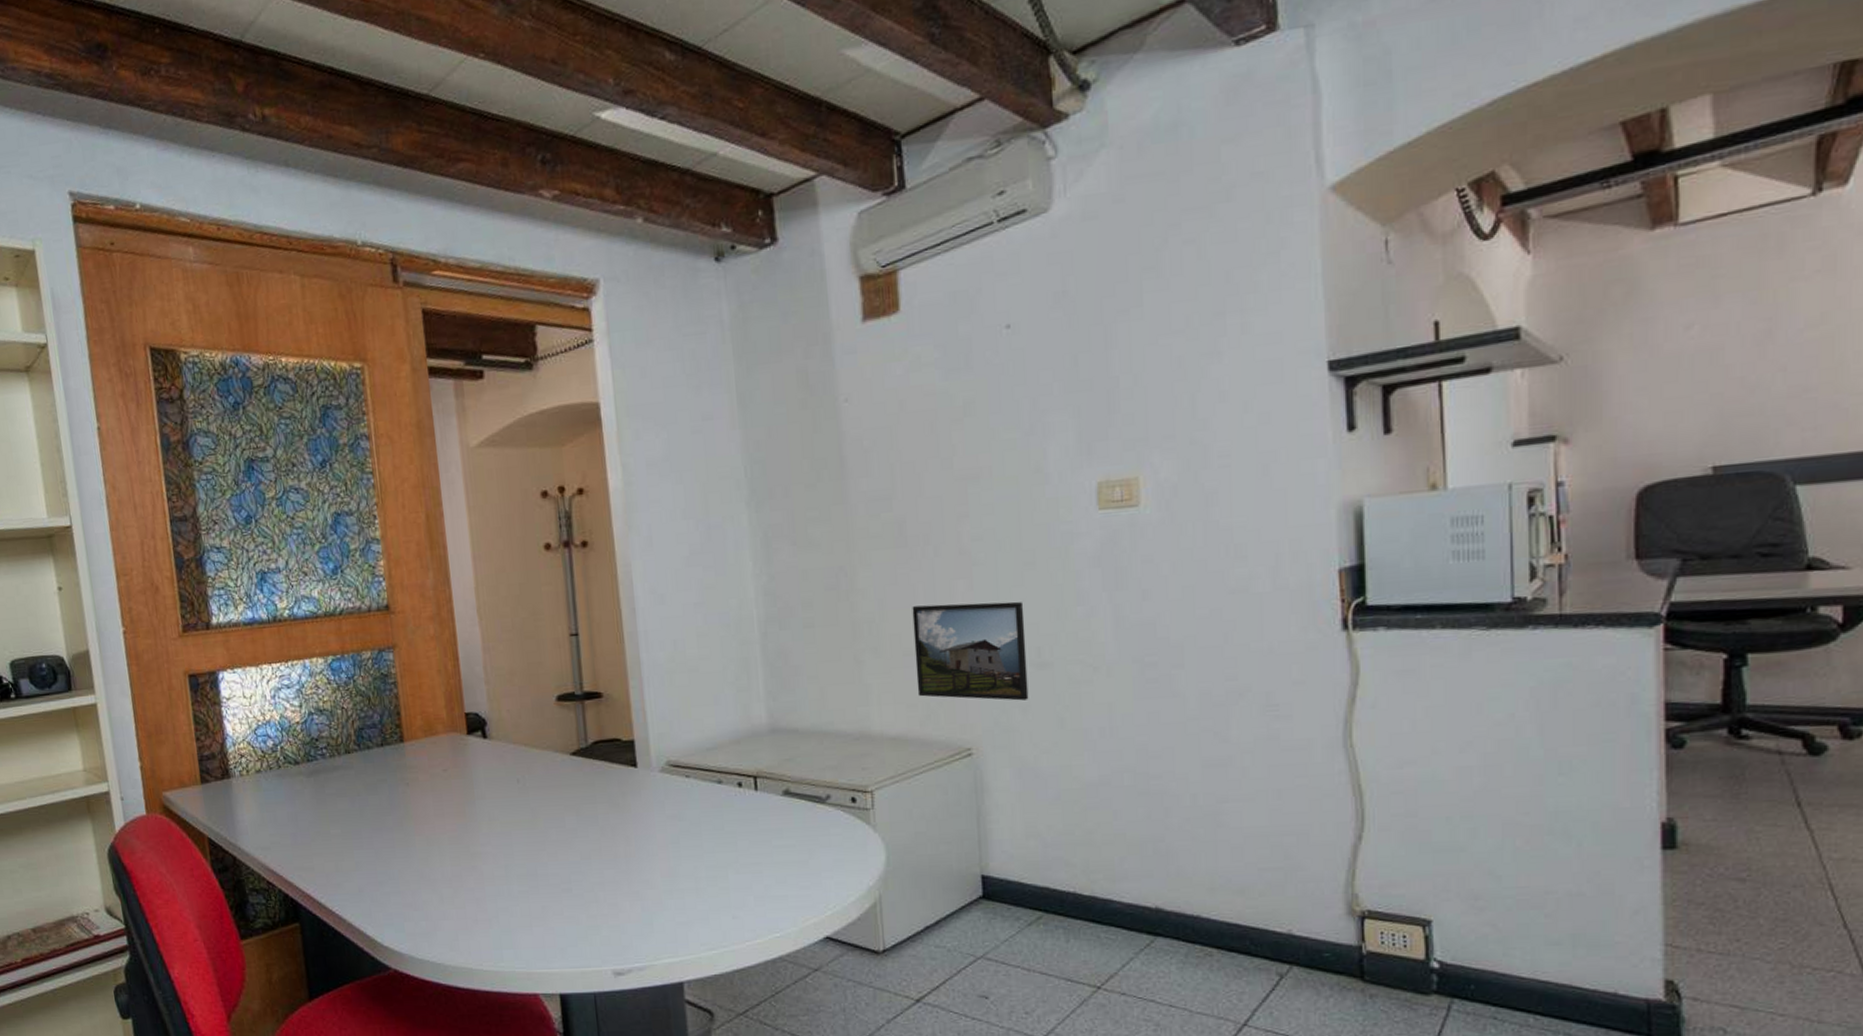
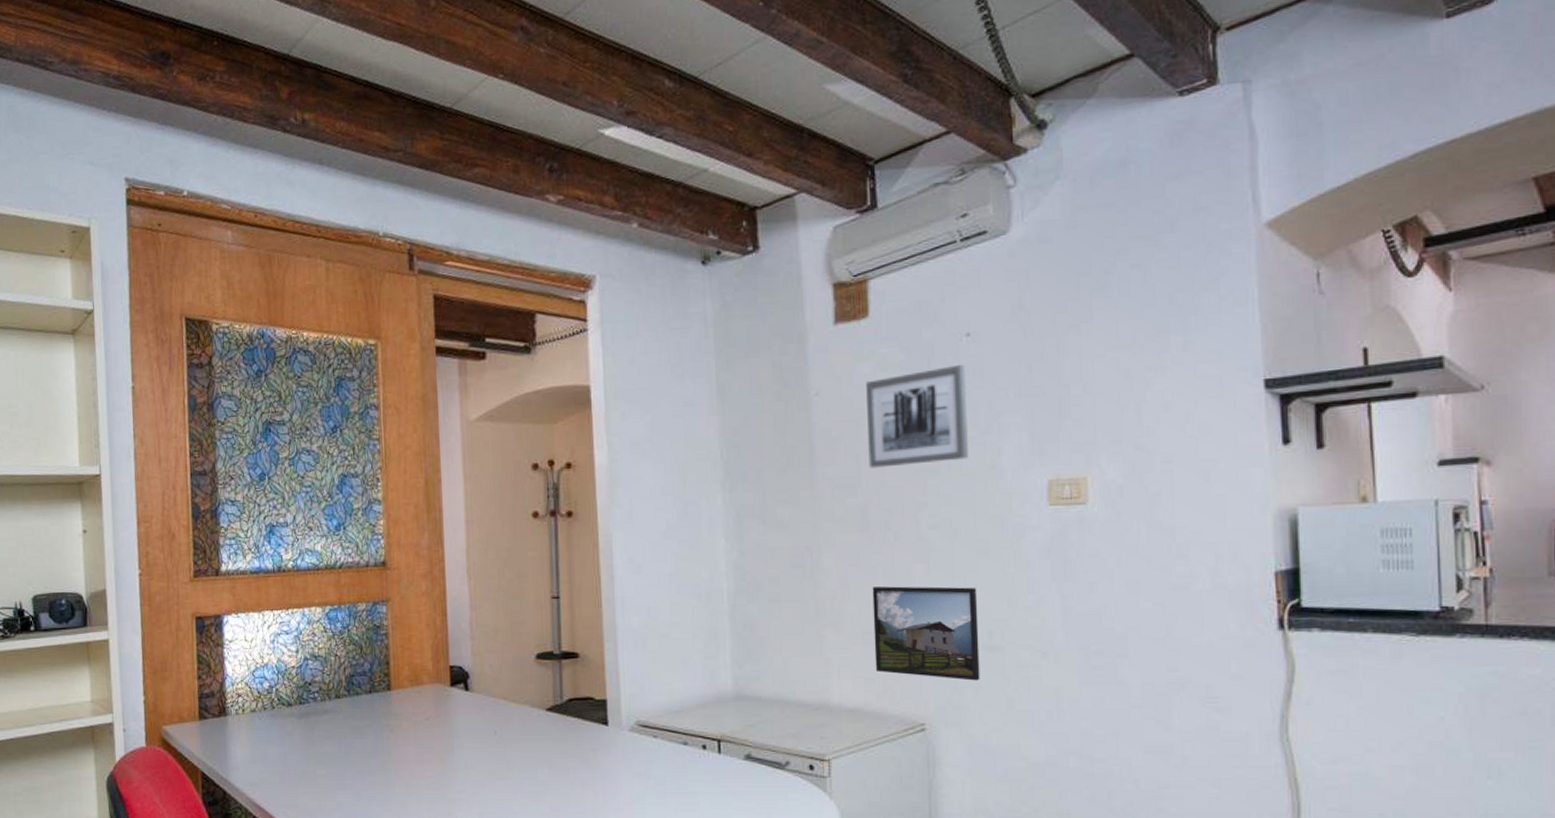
wall art: none [899,359,1011,479] -> present [866,364,968,468]

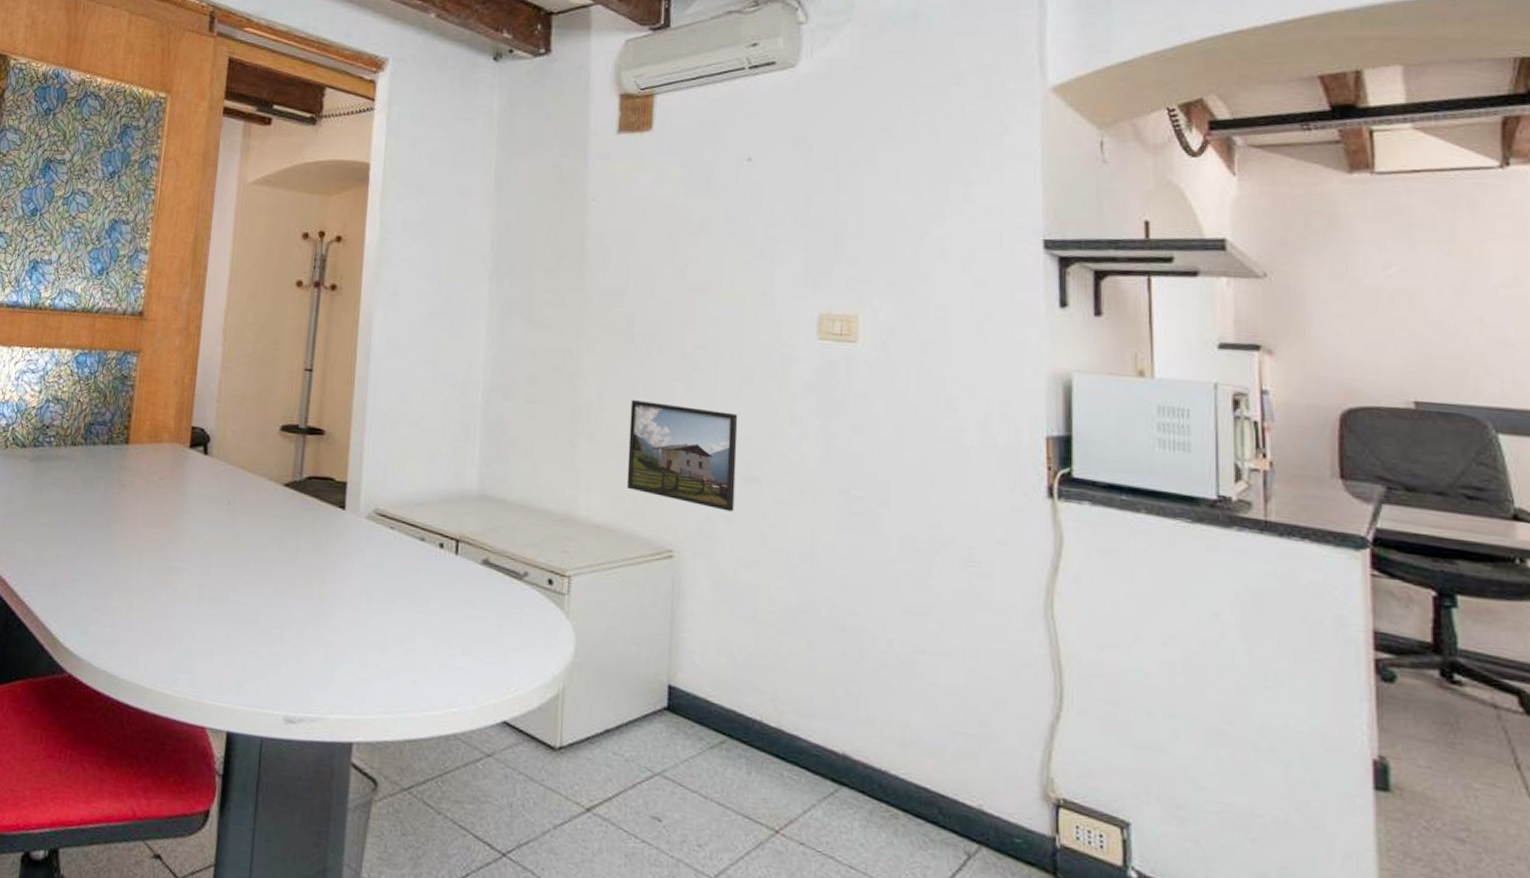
wall art: present [866,364,968,468] -> none [639,187,744,283]

